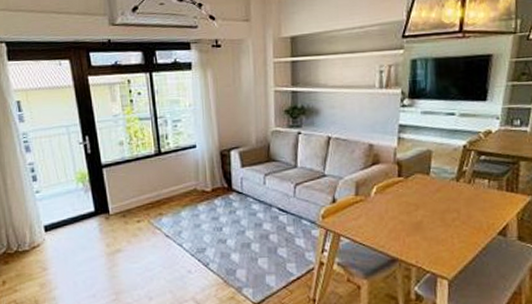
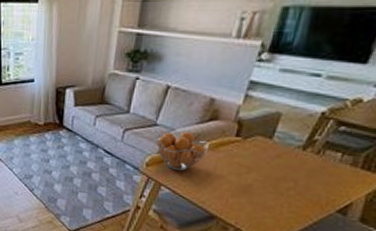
fruit basket: none [327,178,377,218] -> present [156,132,210,171]

